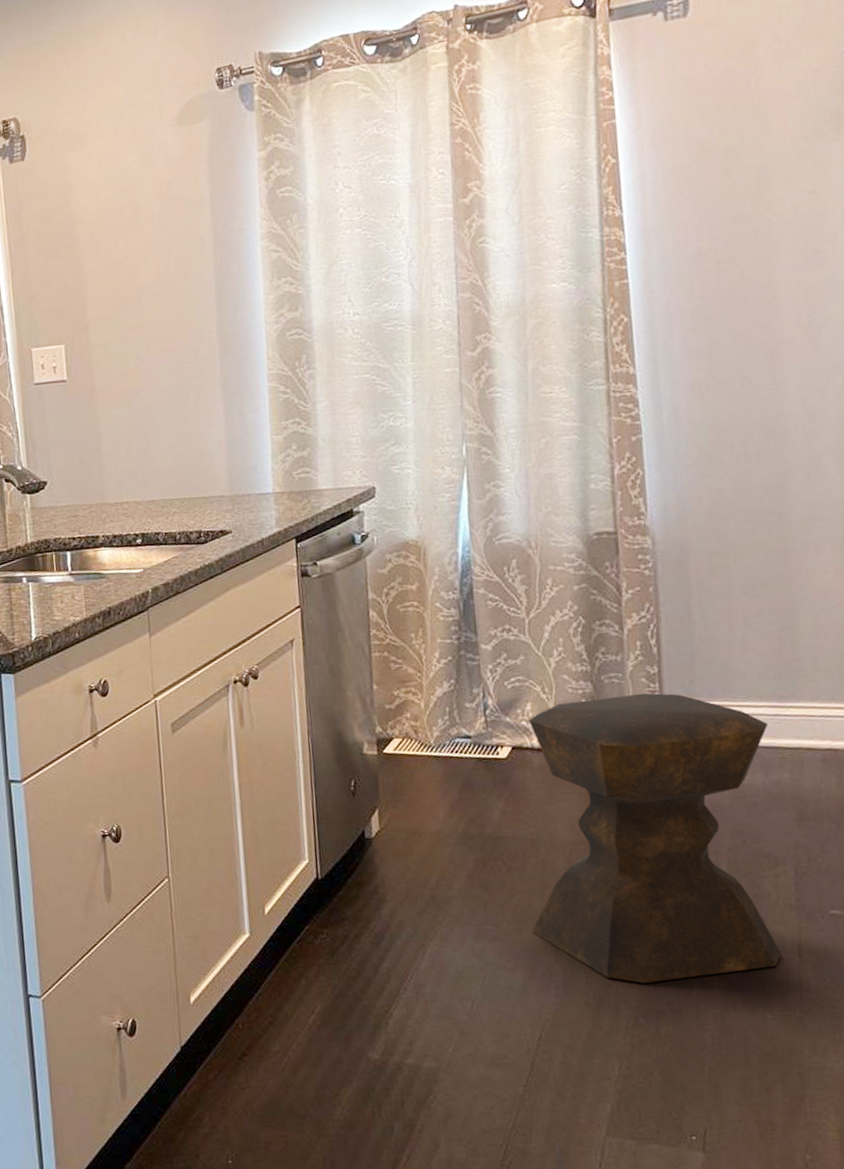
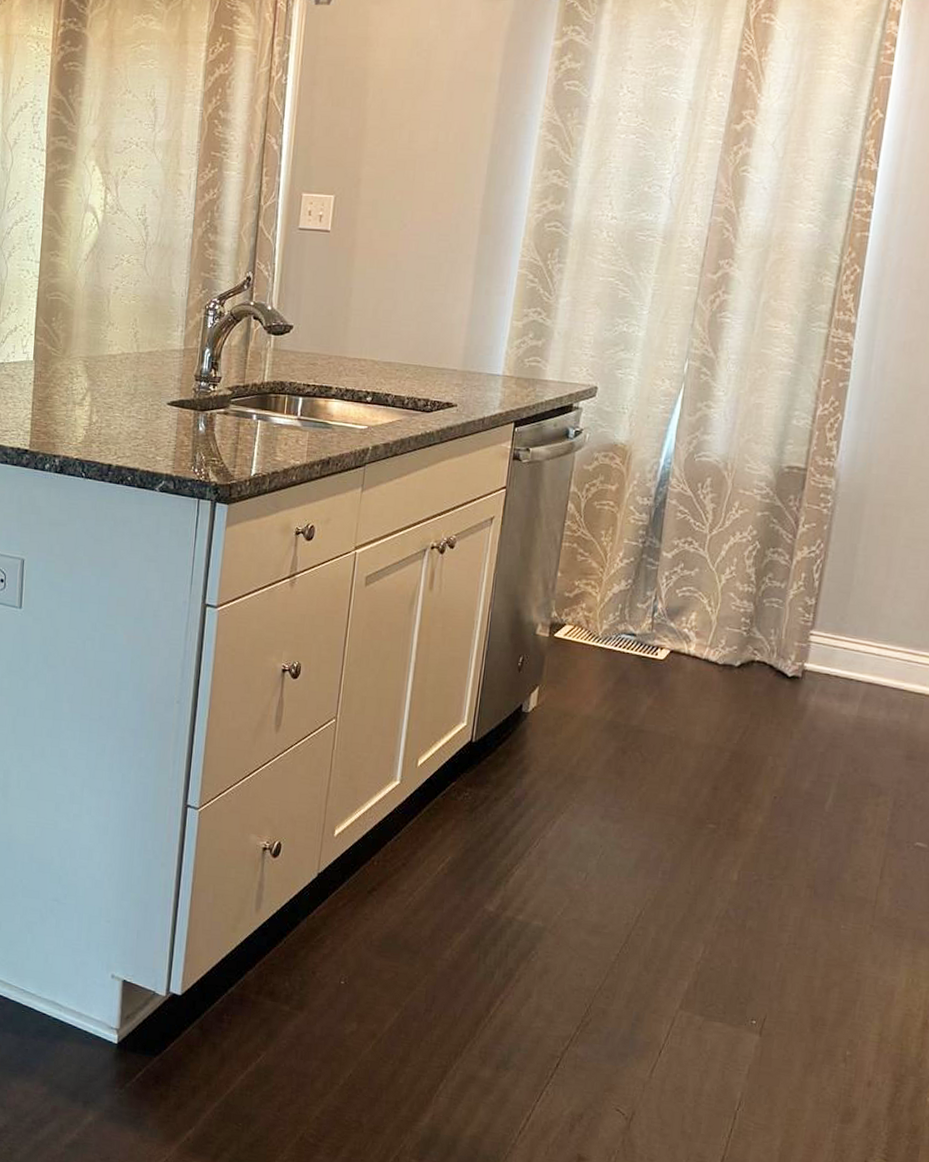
stool: present [529,693,782,983] -> none [652,618,901,884]

